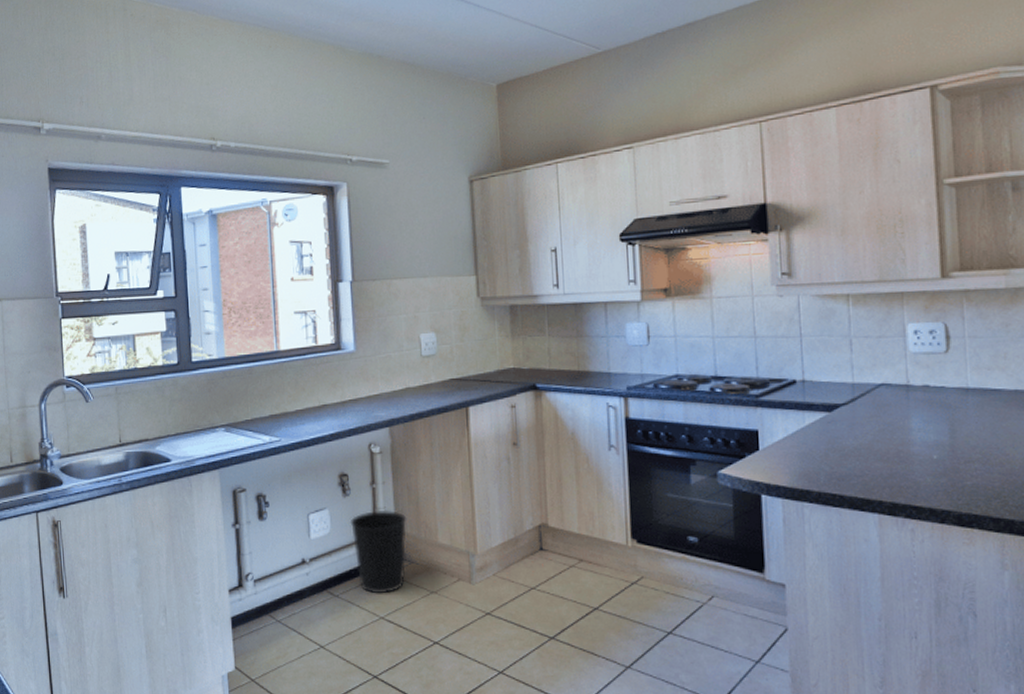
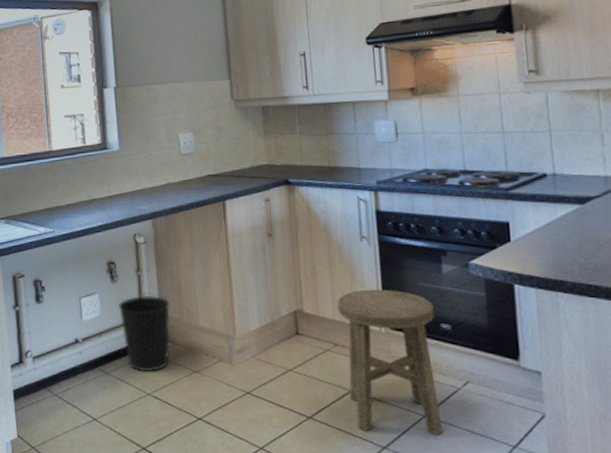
stool: none [583,501,687,653] -> present [337,289,443,436]

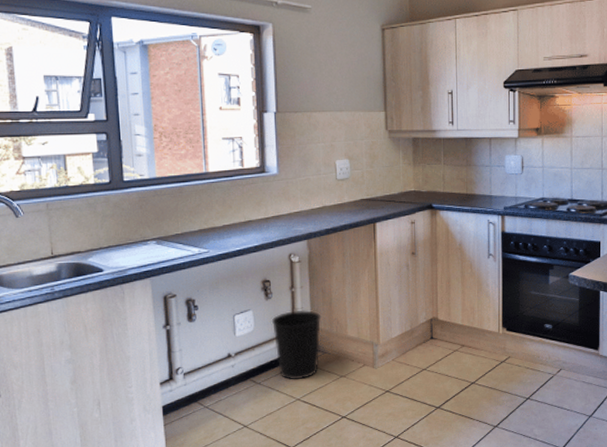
stool: present [337,289,443,436] -> none [466,298,540,414]

